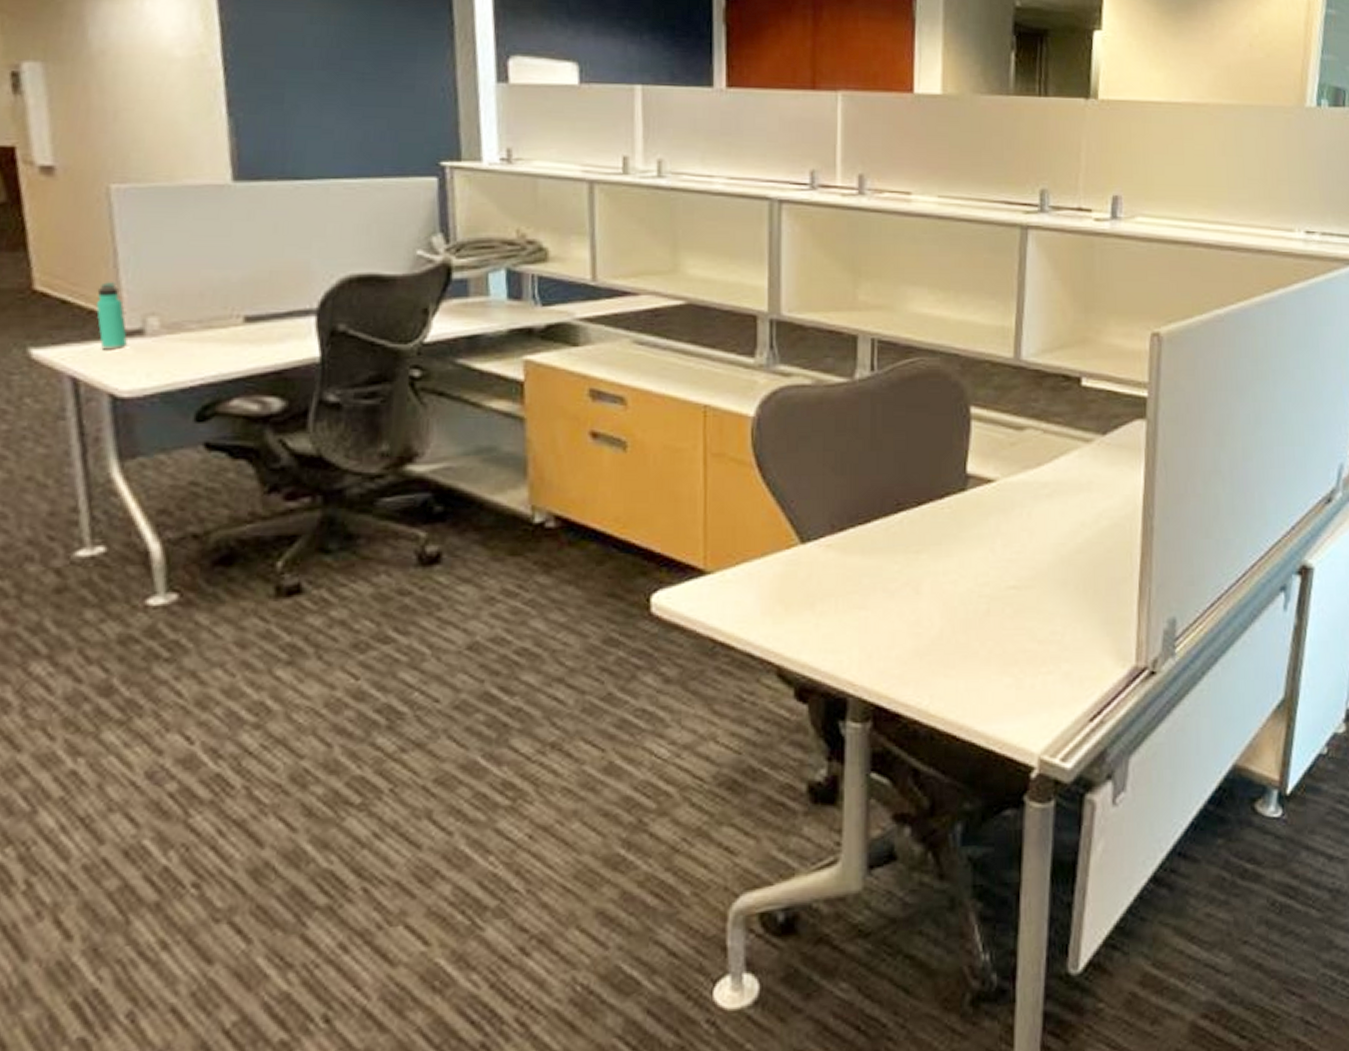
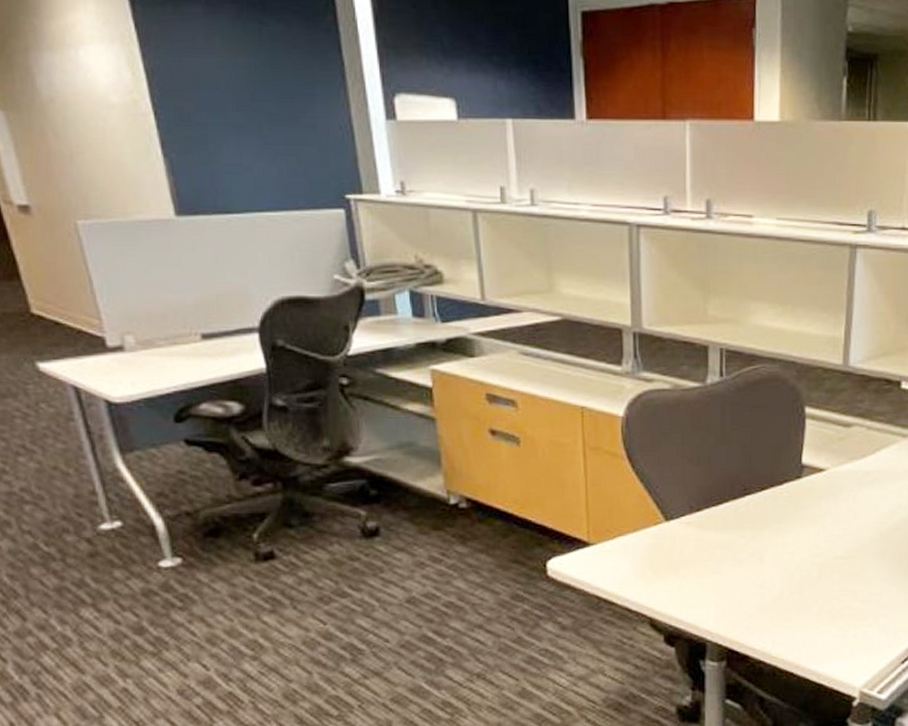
thermos bottle: present [95,282,128,350] -> none [81,306,113,363]

